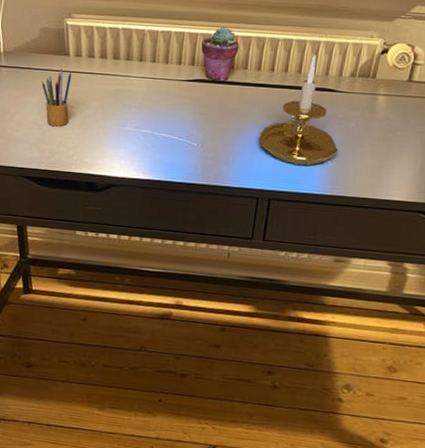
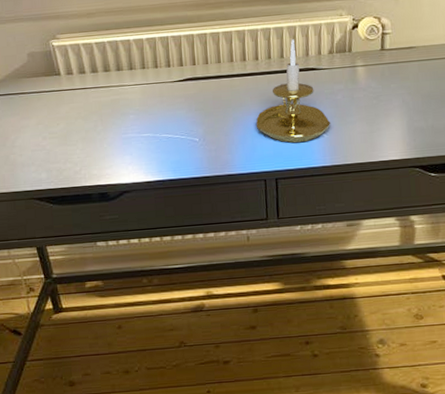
pencil box: present [41,68,72,127] -> none [37,88,70,145]
potted succulent: present [201,27,240,81] -> none [186,26,222,77]

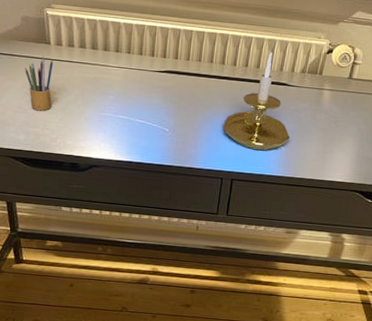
pencil box: none [37,88,70,145] -> present [25,56,54,111]

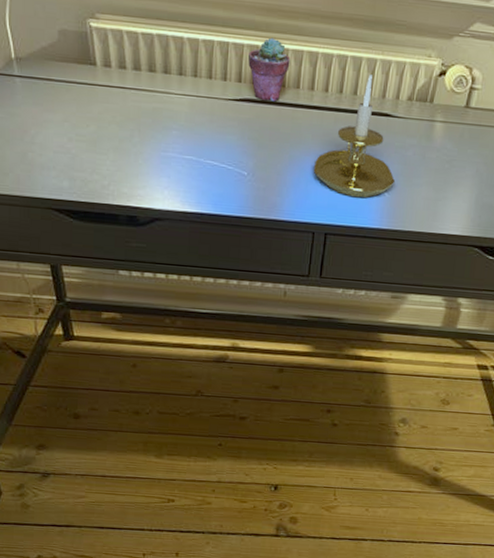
pencil box: present [25,56,54,111] -> none [65,81,101,151]
potted succulent: none [172,23,206,73] -> present [248,37,291,102]

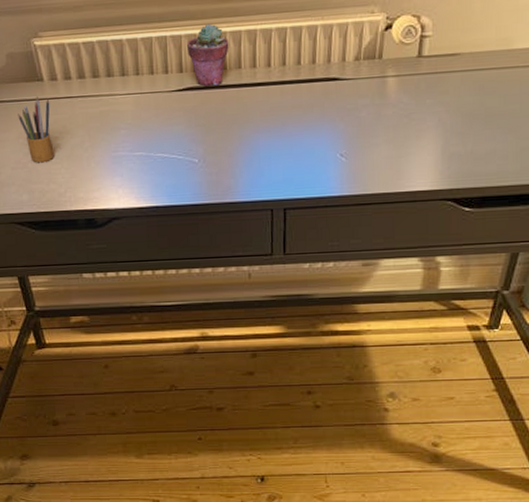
pencil box: none [65,81,101,151] -> present [18,96,54,163]
candle holder: present [314,74,396,198] -> none [265,41,352,168]

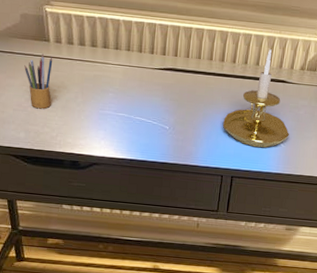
potted succulent: present [187,23,229,87] -> none [171,20,205,71]
candle holder: none [265,41,352,168] -> present [223,49,290,148]

